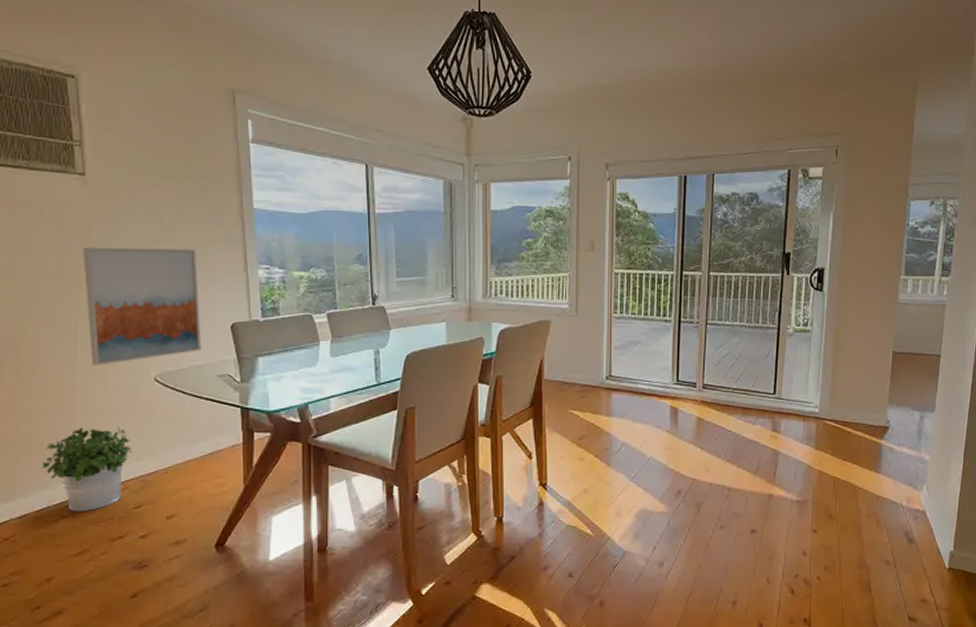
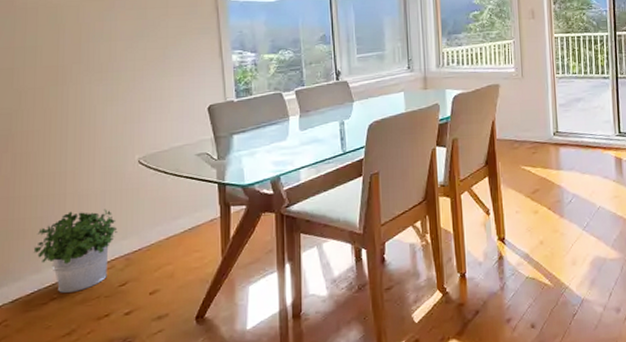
wall art: present [83,247,201,365] -> none [74,40,181,152]

